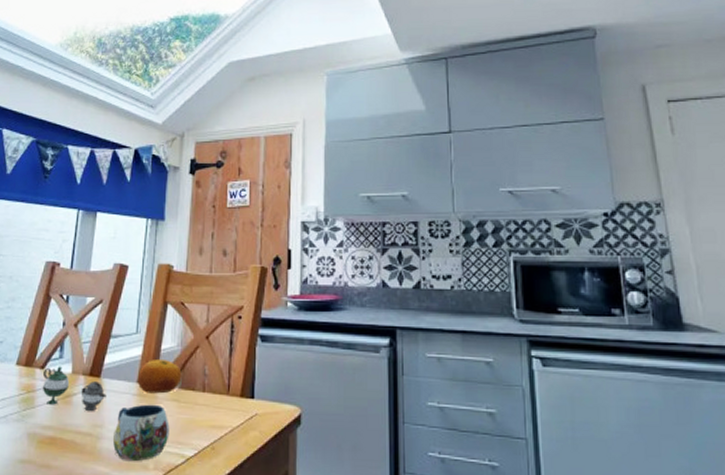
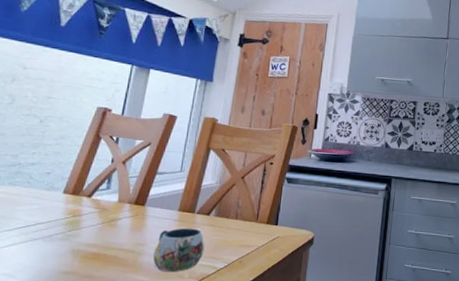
teapot: present [43,366,106,412] -> none [89,195,150,233]
fruit: present [137,358,182,394] -> none [178,192,219,220]

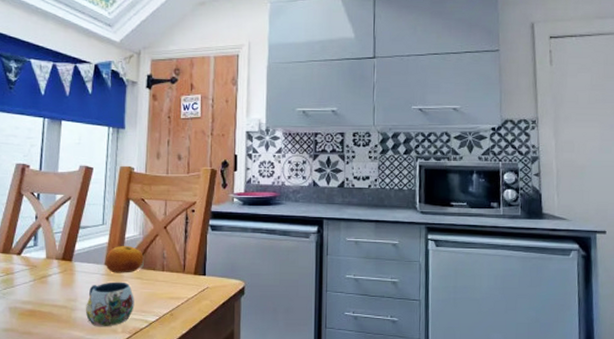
fruit: none [178,192,219,220] -> present [105,245,144,273]

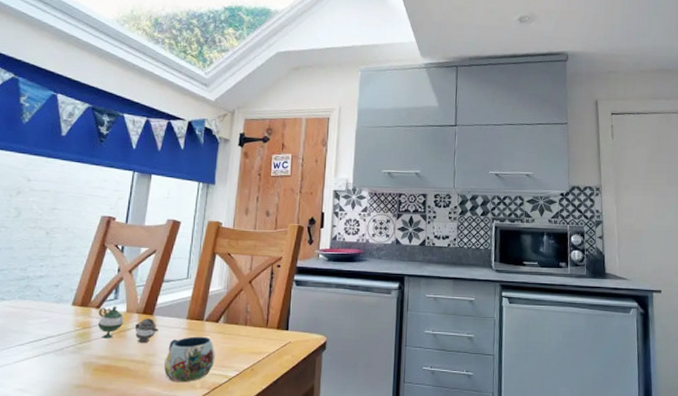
teapot: none [20,252,78,289] -> present [98,306,159,344]
fruit: present [105,245,144,273] -> none [187,299,227,328]

